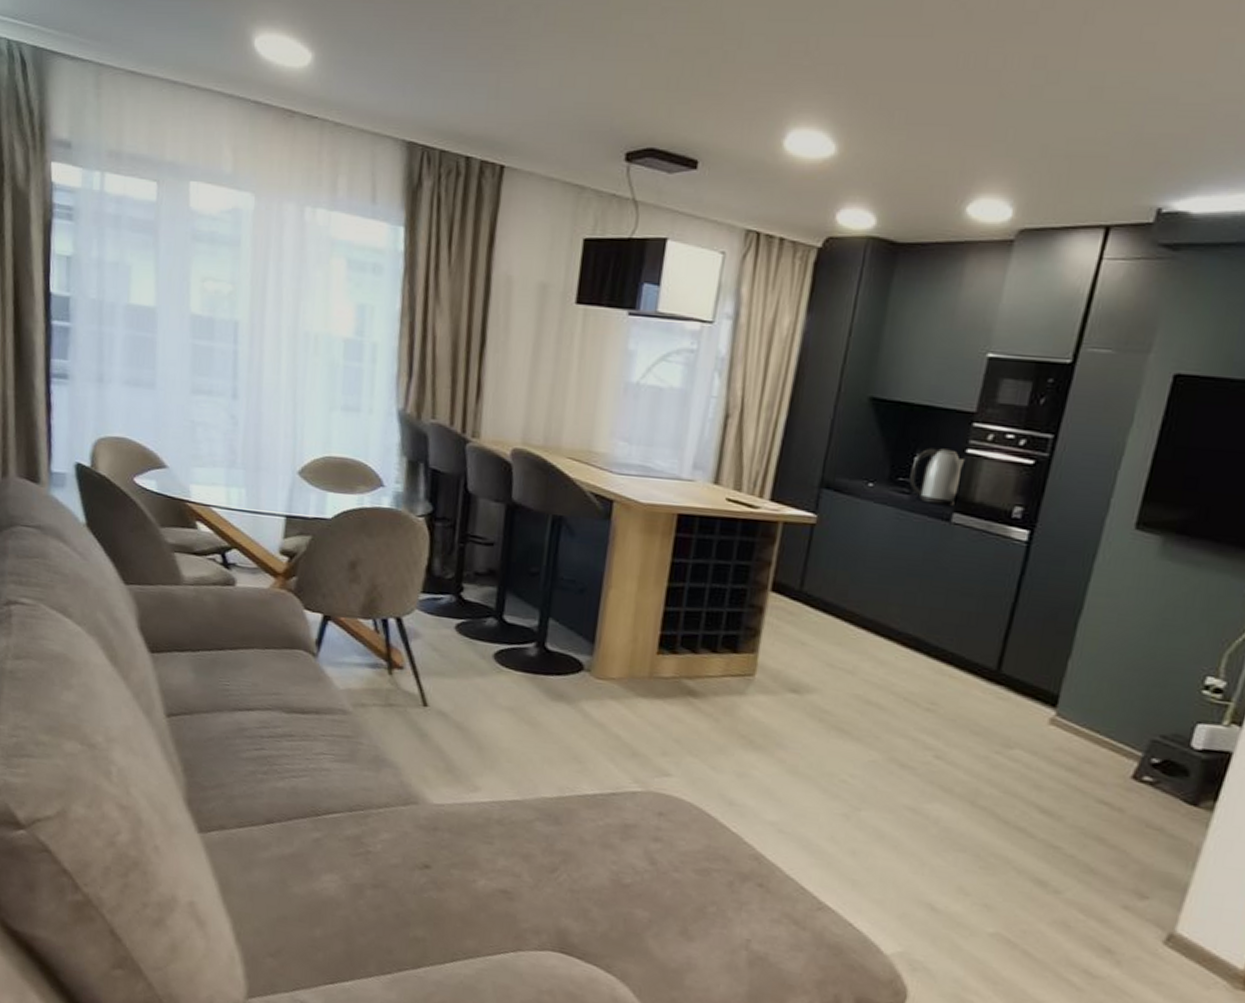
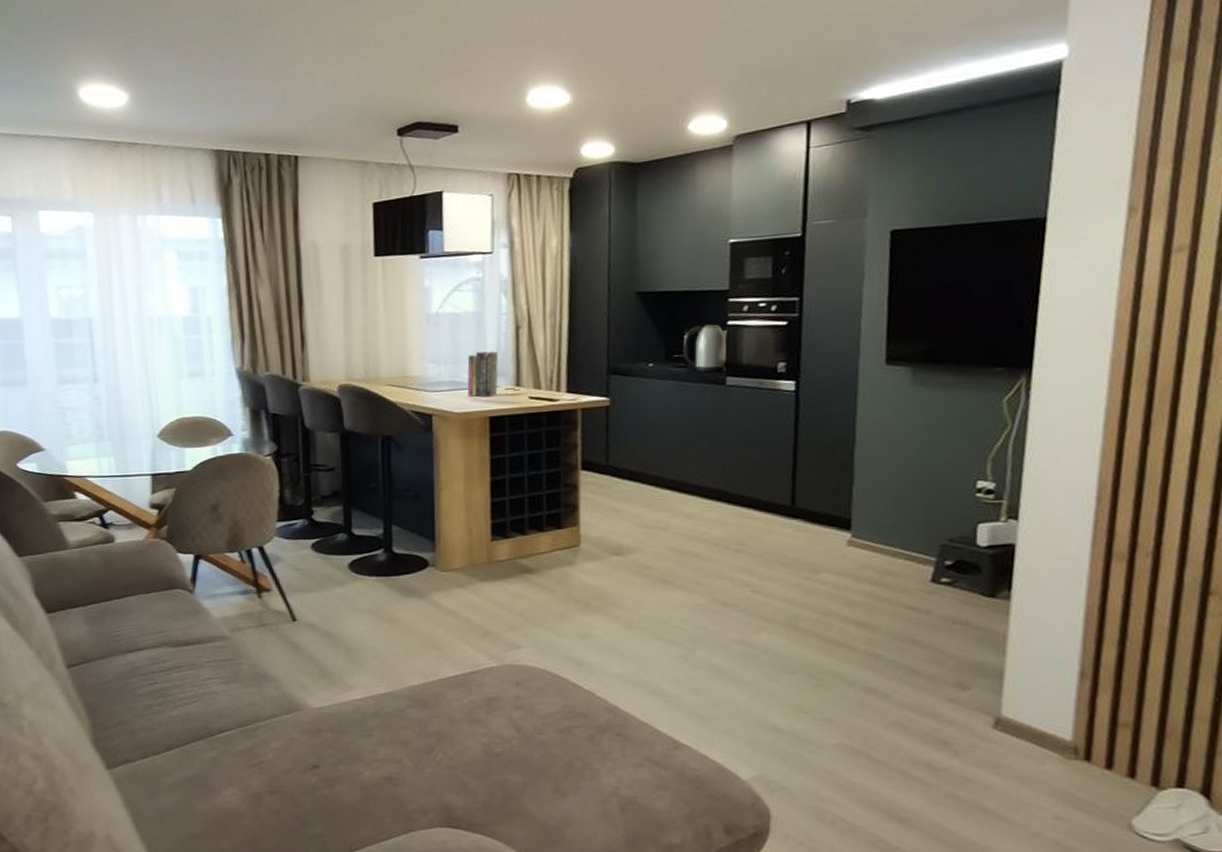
books: none [657,435,699,491] -> present [467,350,498,398]

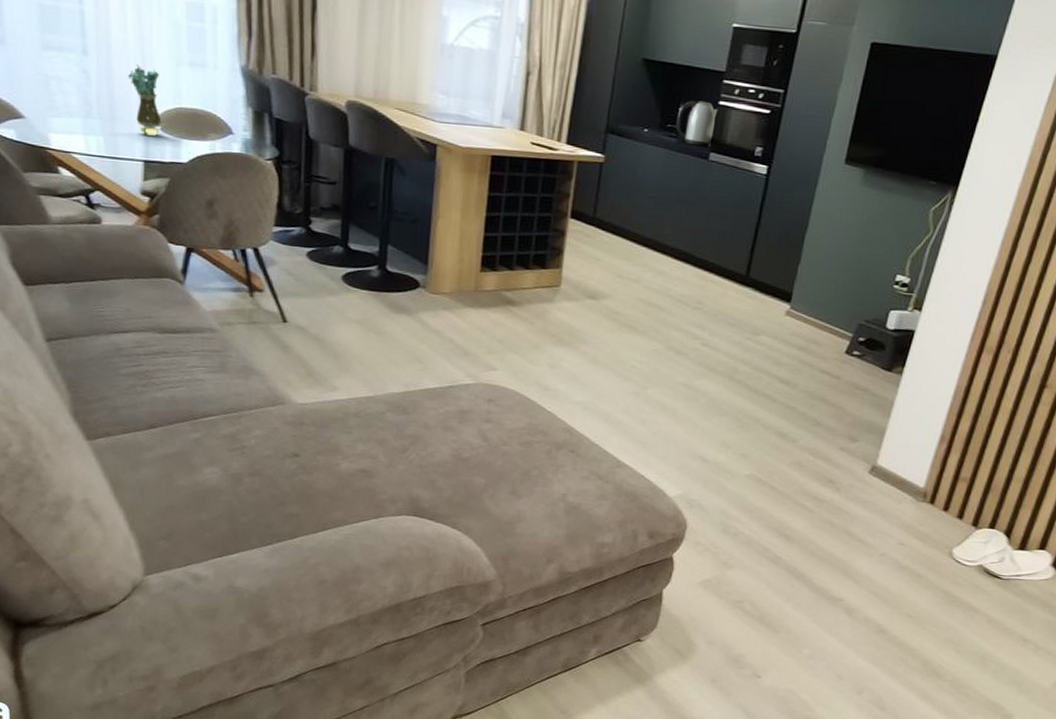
vase: none [134,384,167,449] -> present [128,64,162,136]
books: present [467,350,498,398] -> none [473,90,506,137]

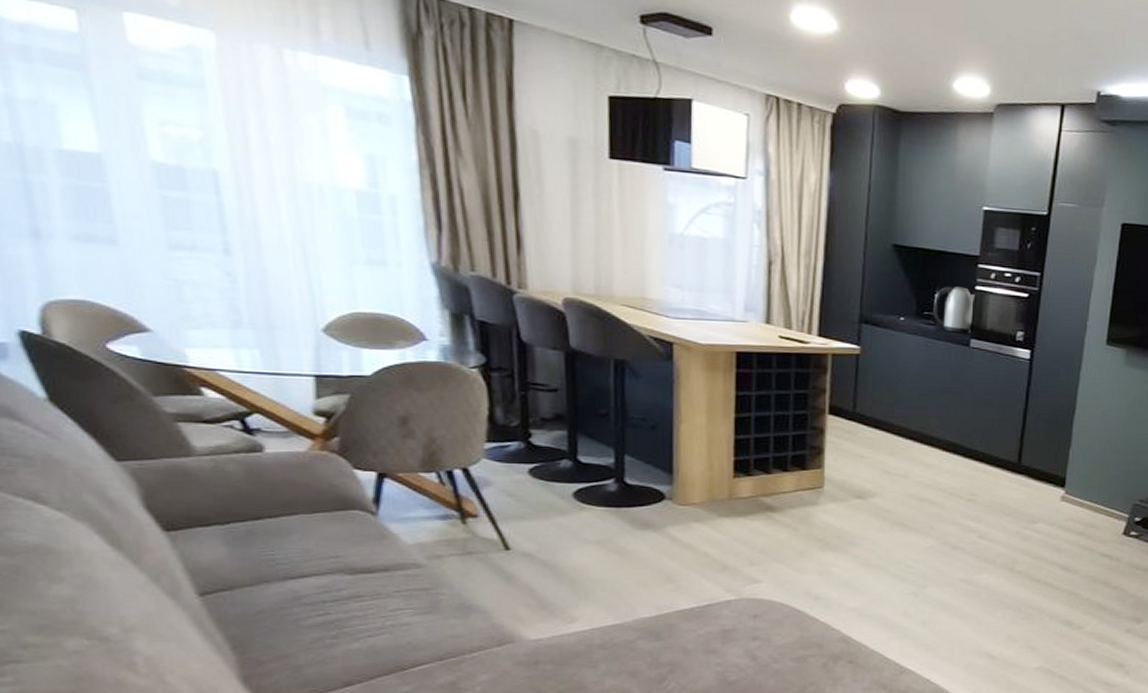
vase: present [128,64,162,136] -> none [287,264,335,346]

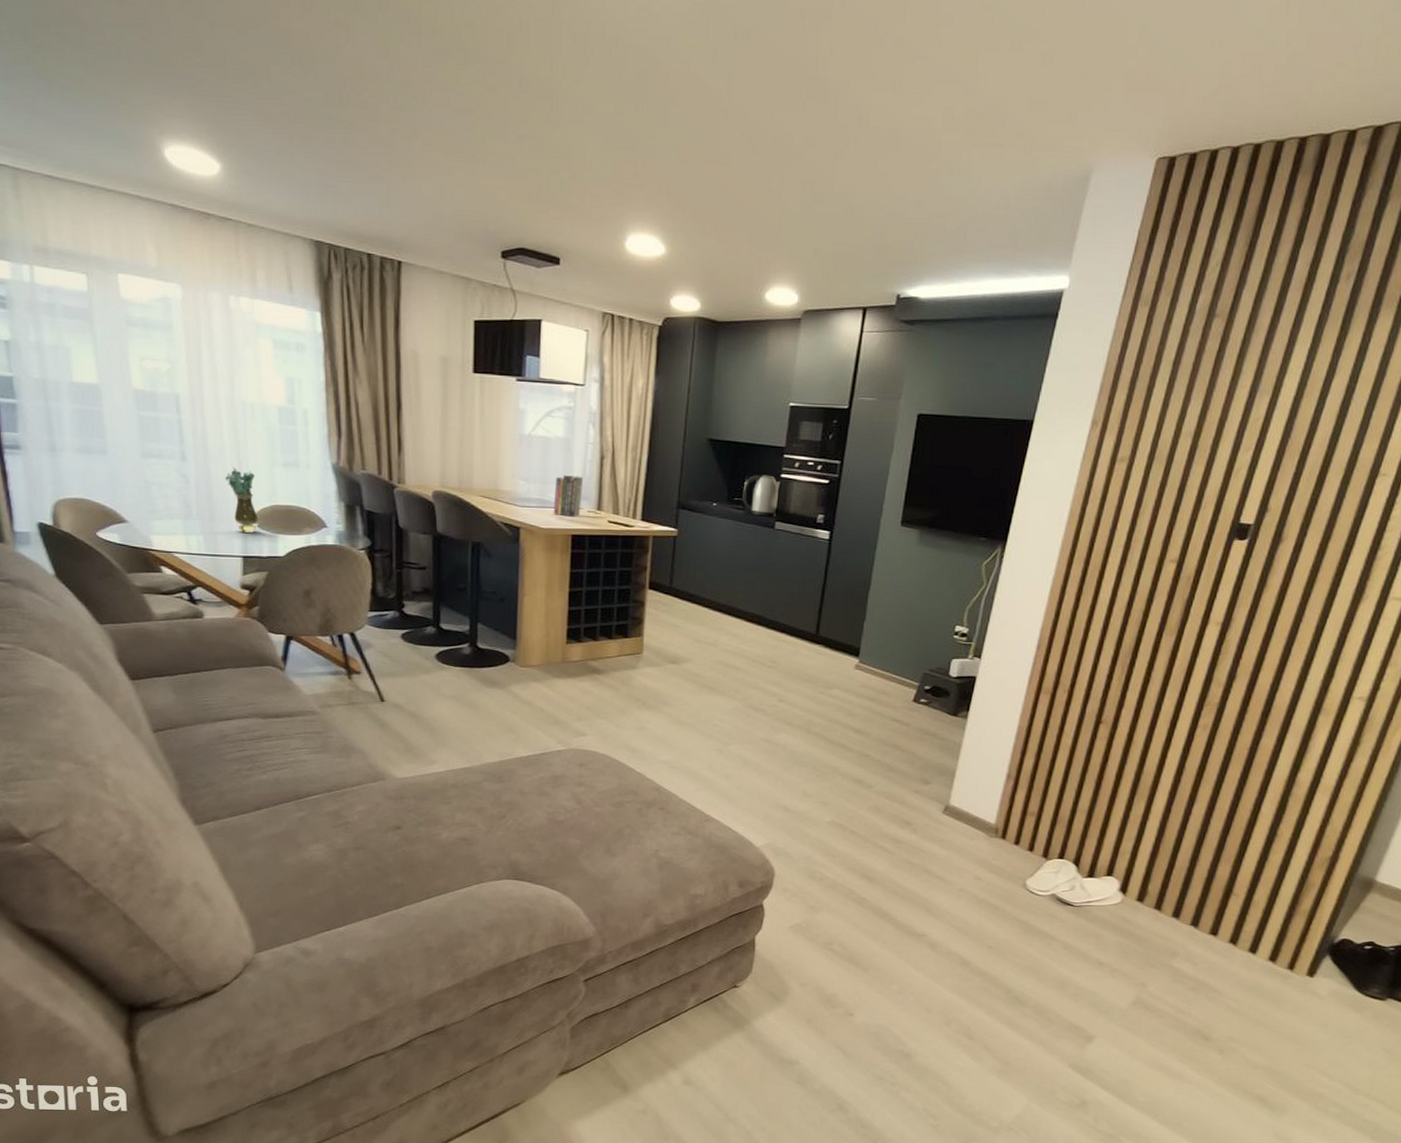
vase: none [287,264,335,346] -> present [225,467,259,533]
books: none [713,281,748,331] -> present [553,474,583,517]

